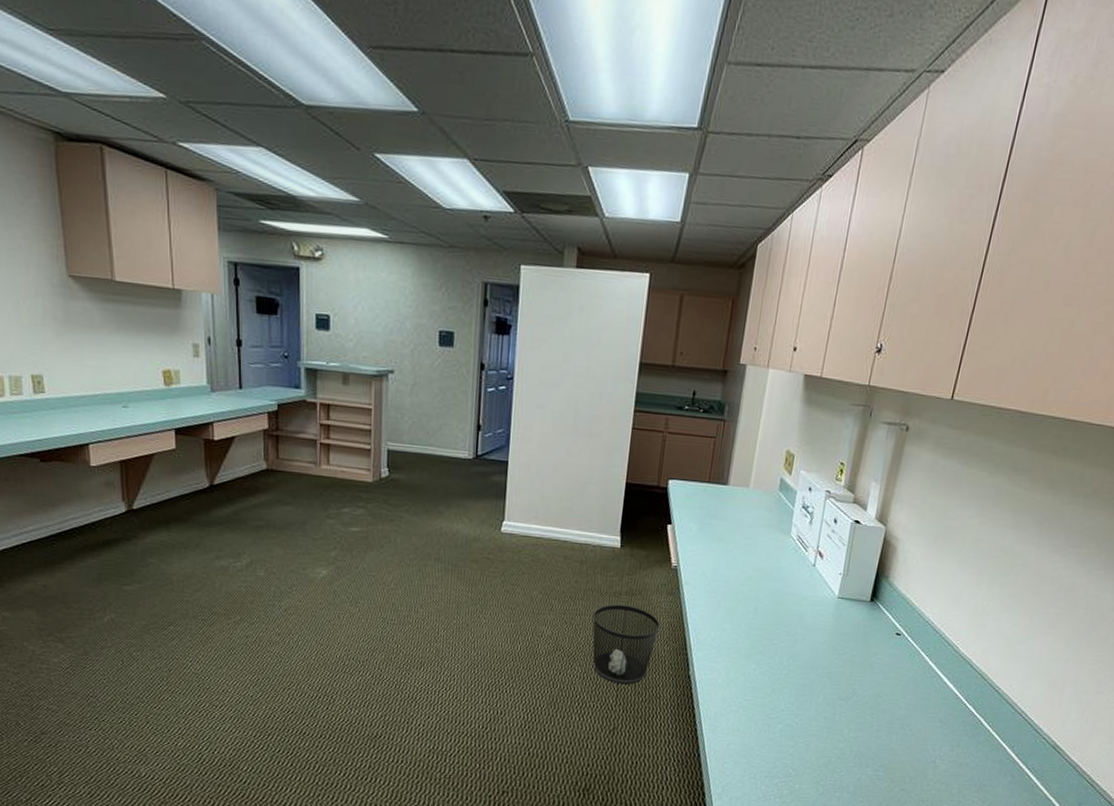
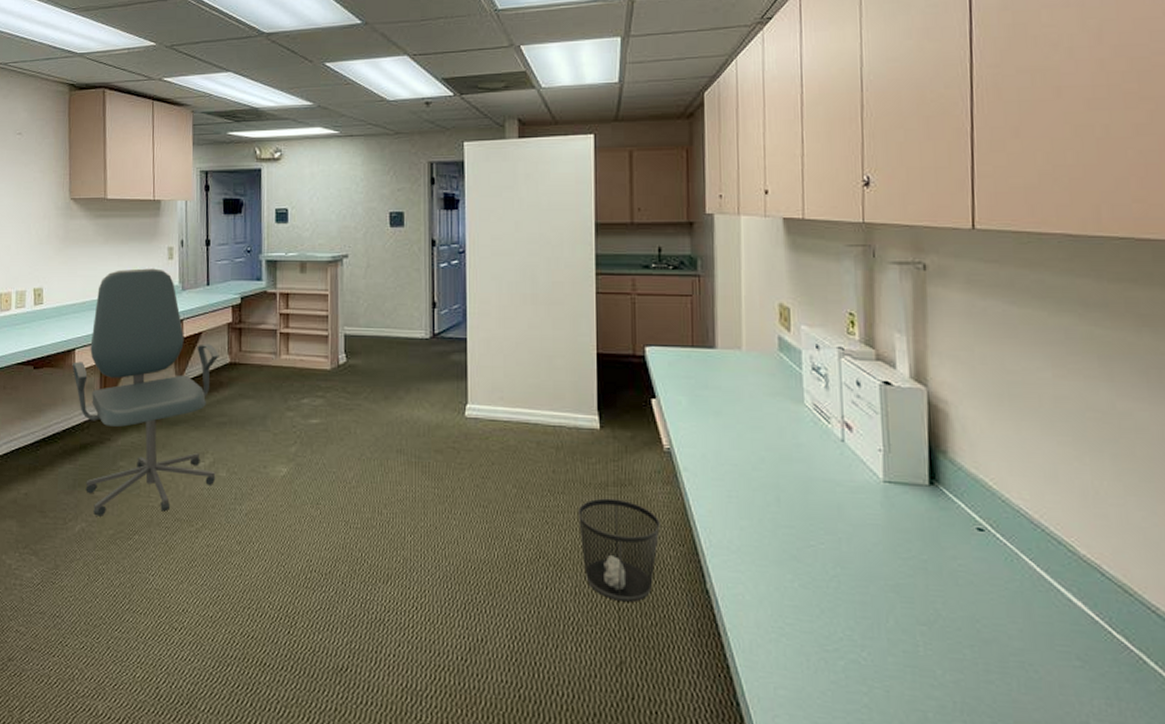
office chair: none [86,363,255,609] -> present [72,268,219,516]

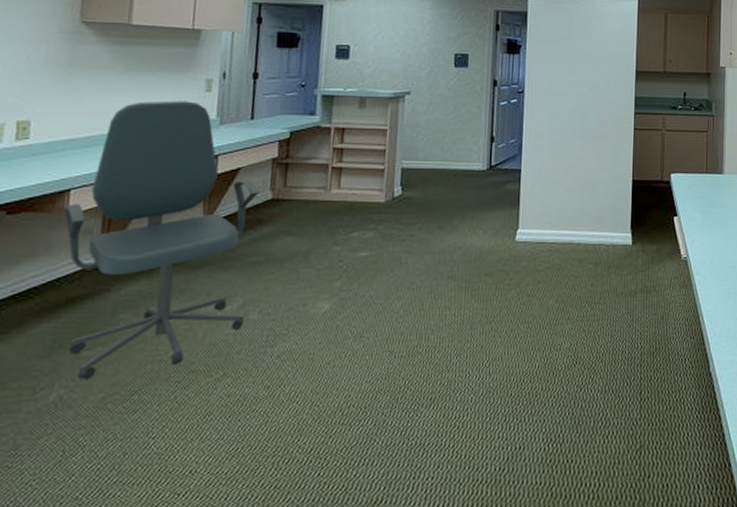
waste bin: present [578,498,660,603] -> none [611,304,677,394]

